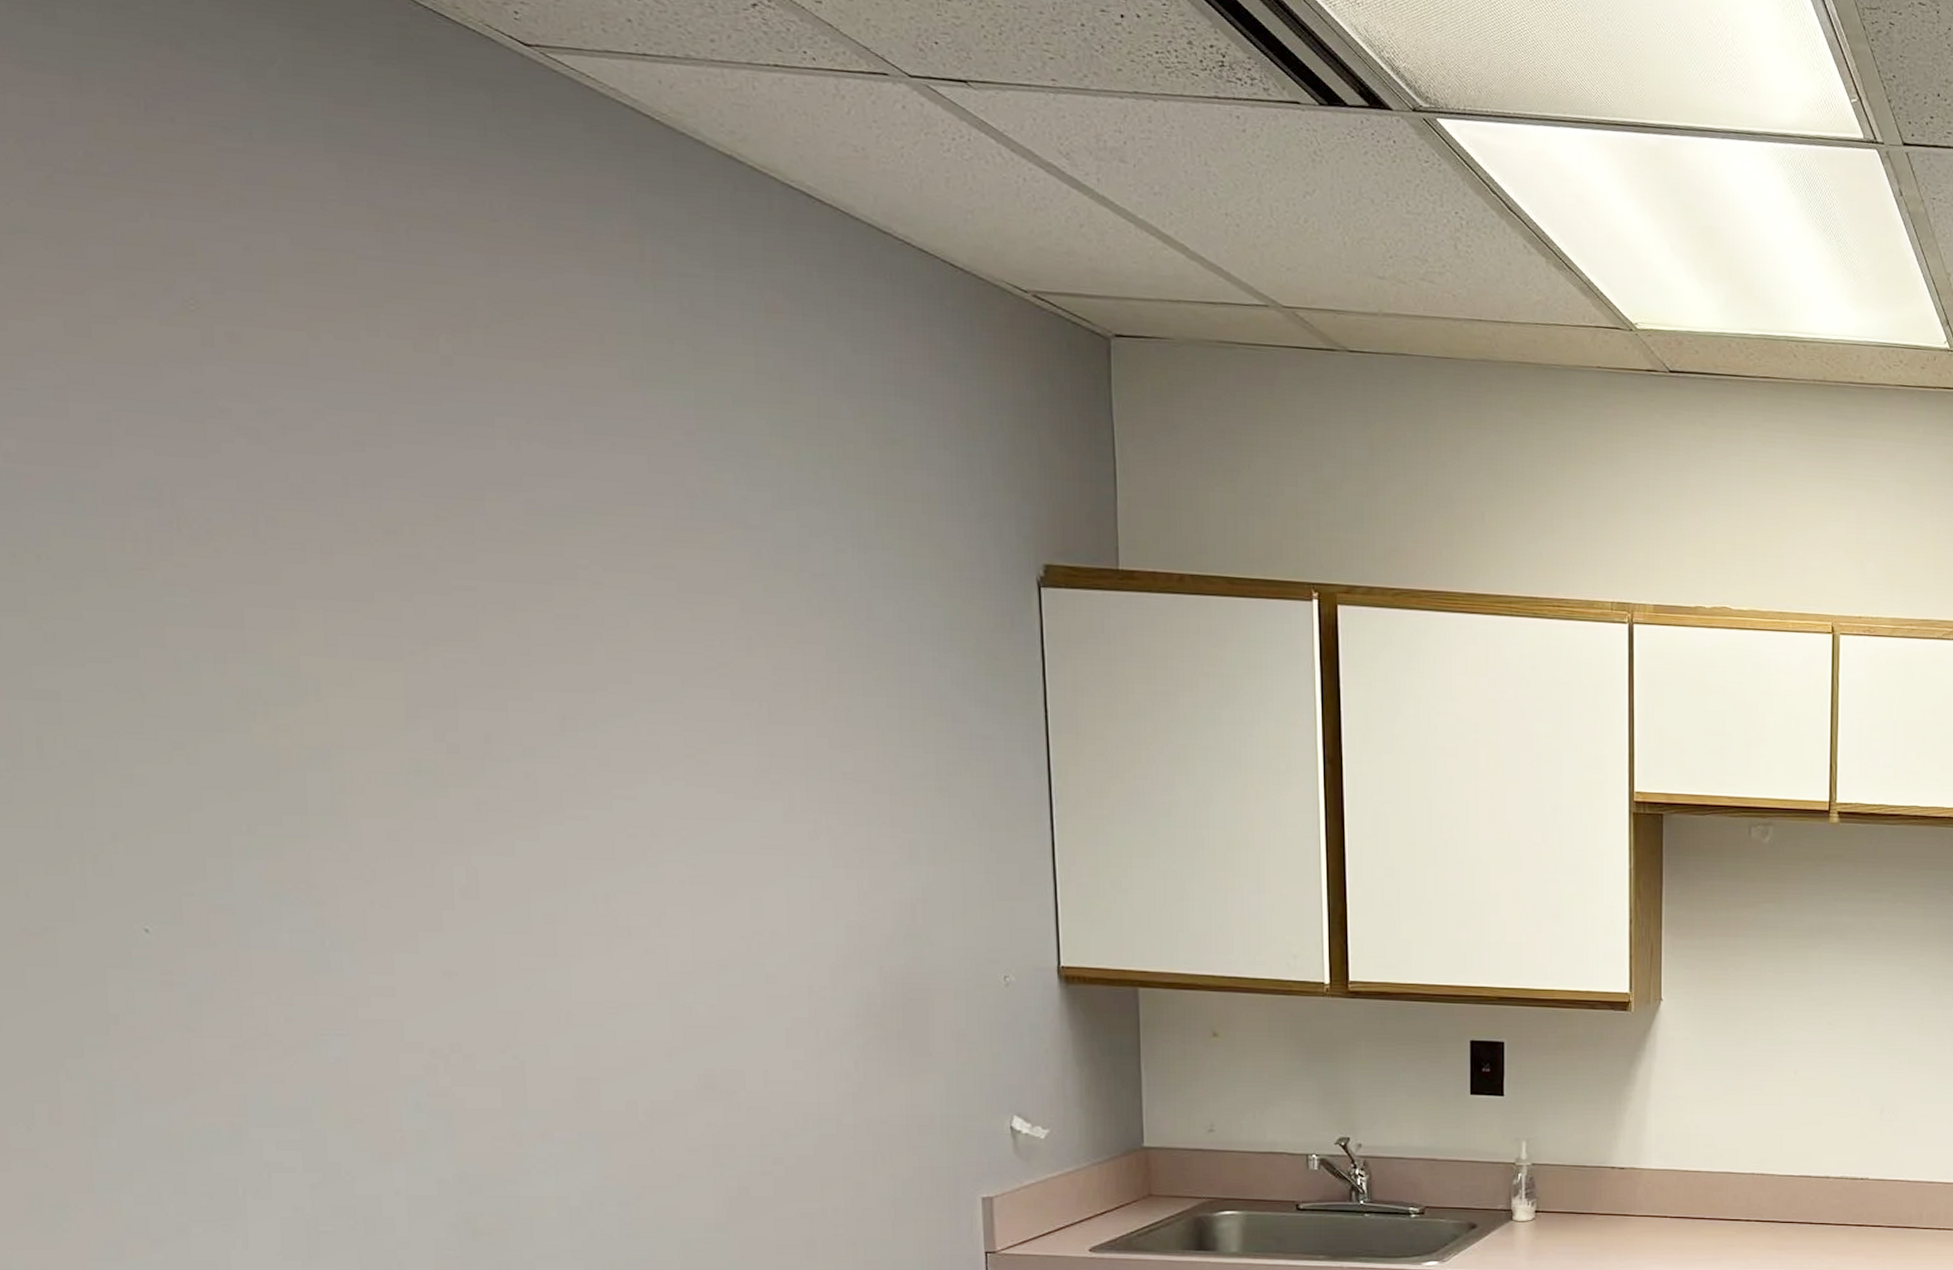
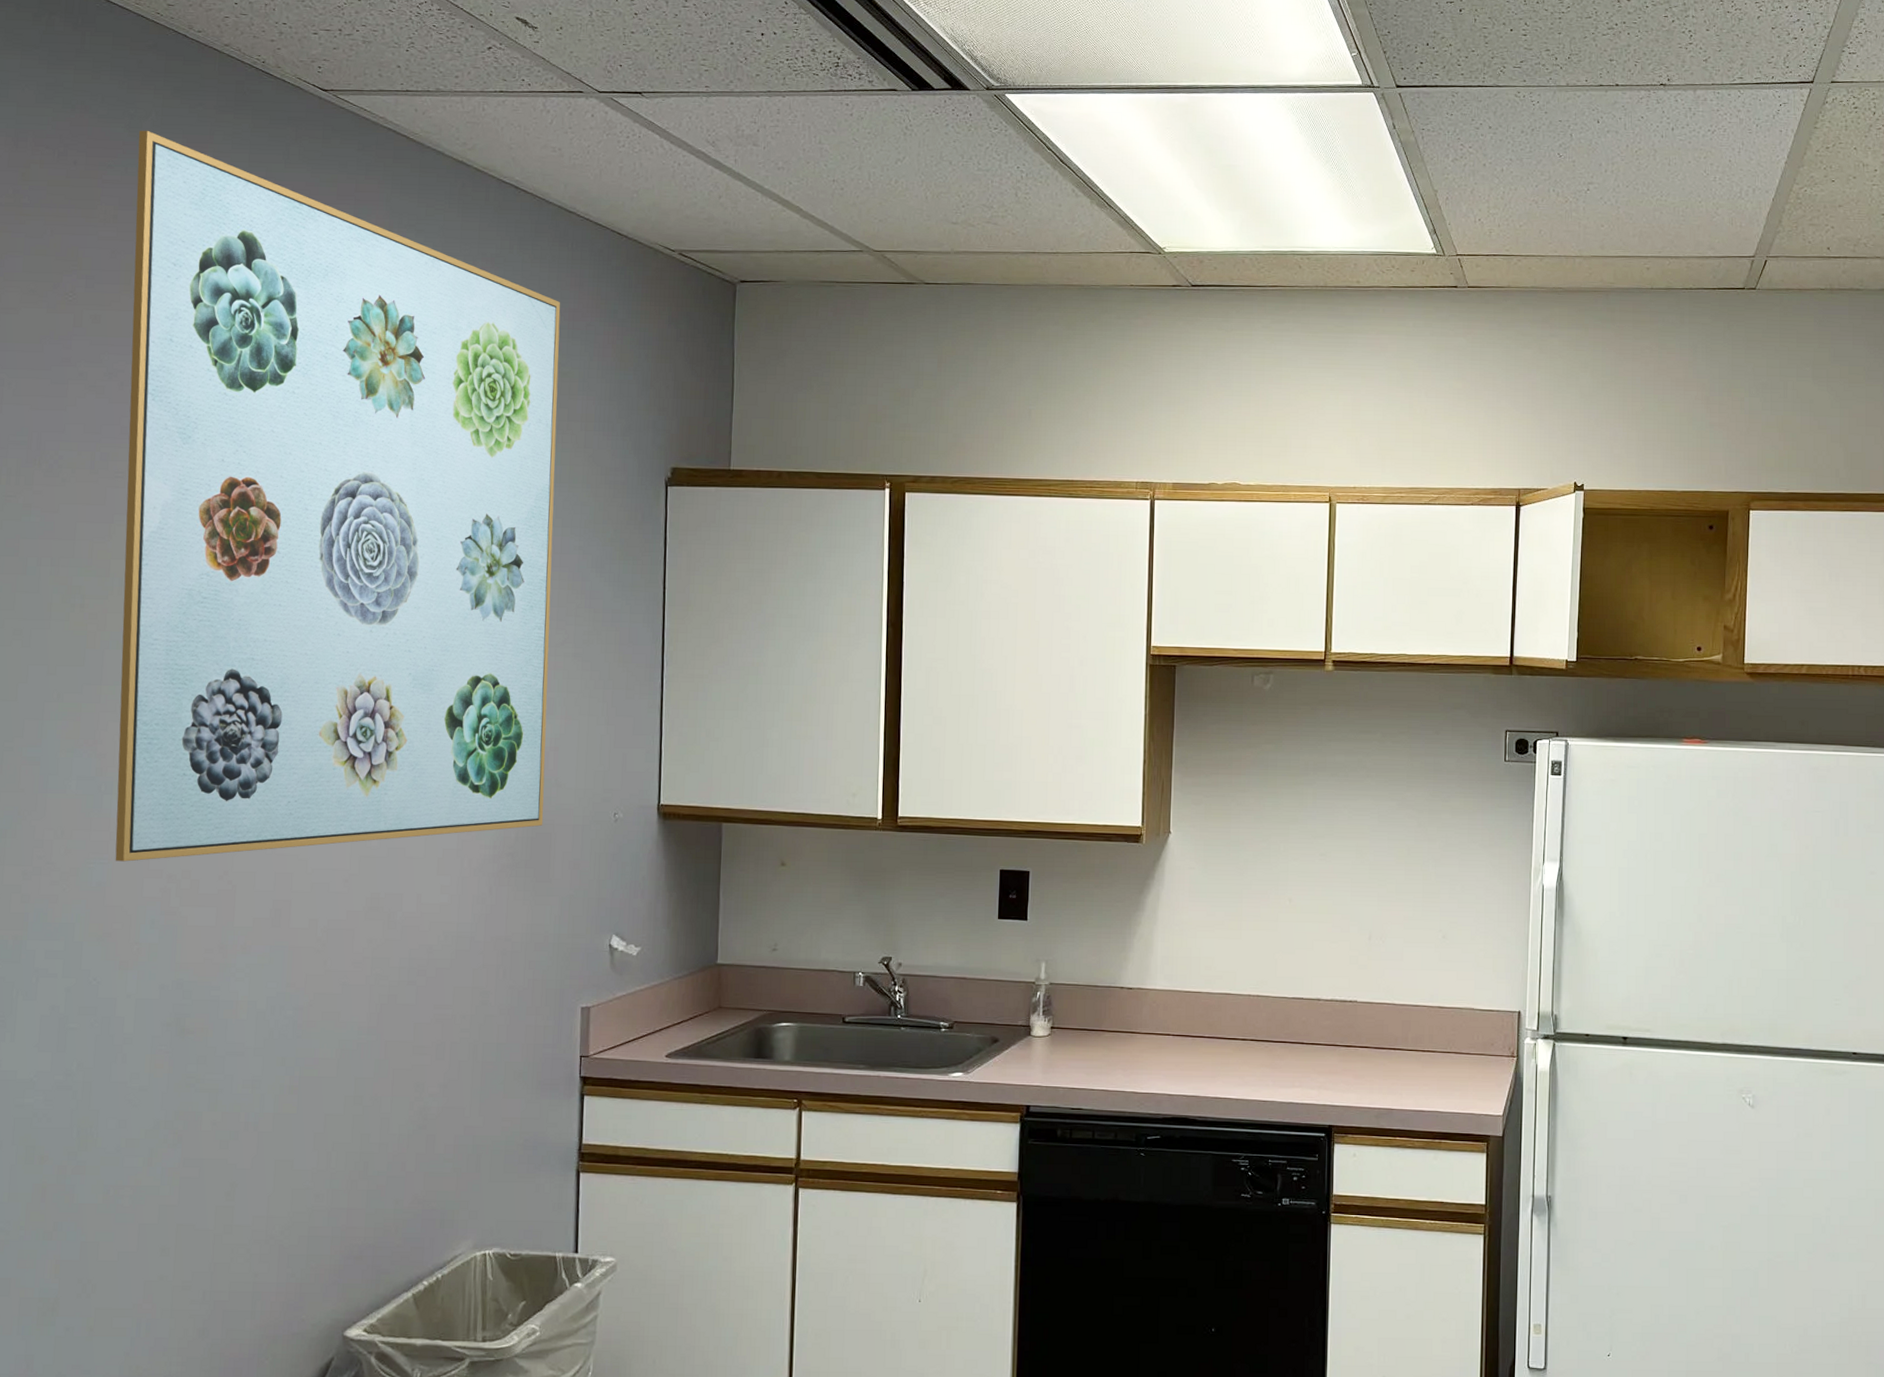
wall art: none [261,81,916,1033] -> present [115,130,561,862]

